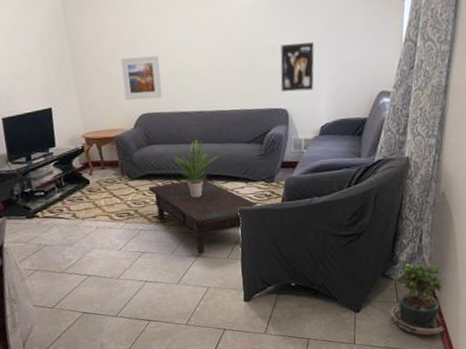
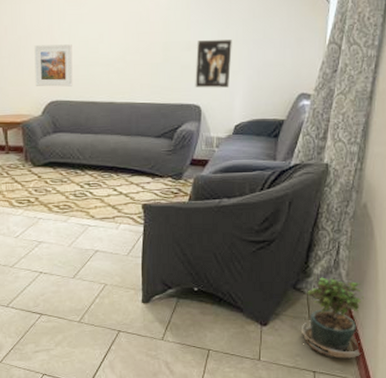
coffee table: present [148,178,259,254] -> none [51,170,164,249]
potted plant: present [172,139,220,198] -> none [78,130,127,189]

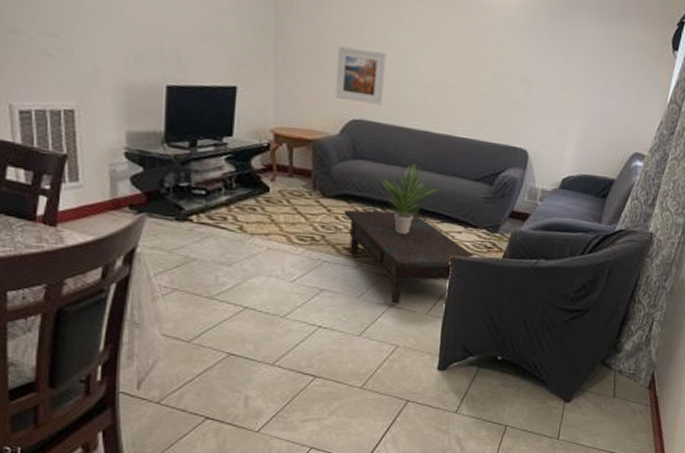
coffee table: none [51,170,164,249] -> present [344,209,476,304]
potted plant: none [78,130,127,189] -> present [381,164,440,234]
wall art: present [195,40,232,88] -> none [524,75,571,135]
potted plant: present [302,277,365,359] -> none [604,353,671,440]

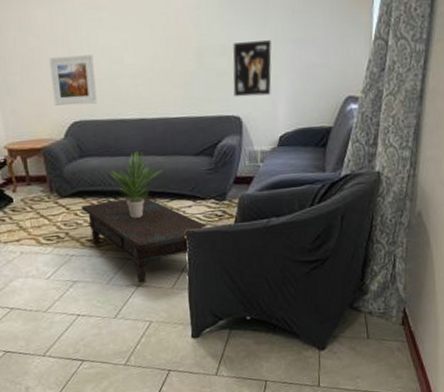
wall art: none [524,75,571,135] -> present [233,40,272,97]

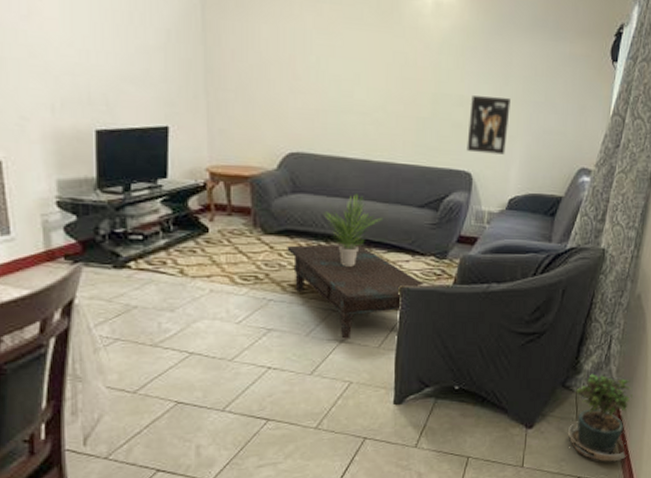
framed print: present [49,54,97,106] -> none [270,79,320,136]
potted plant: none [361,292,424,376] -> present [568,374,634,462]

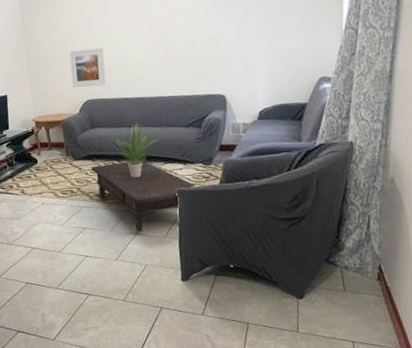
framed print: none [270,79,320,136] -> present [69,48,106,88]
wall art: present [467,96,511,155] -> none [218,32,252,79]
potted plant: present [568,374,634,462] -> none [337,249,400,328]

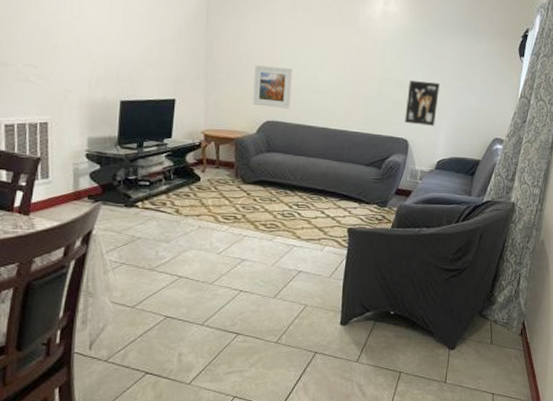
coffee table: present [91,160,197,232] -> none [260,192,369,270]
potted plant: present [114,123,159,178] -> none [290,154,338,211]
wall art: none [218,32,252,79] -> present [404,80,440,126]

